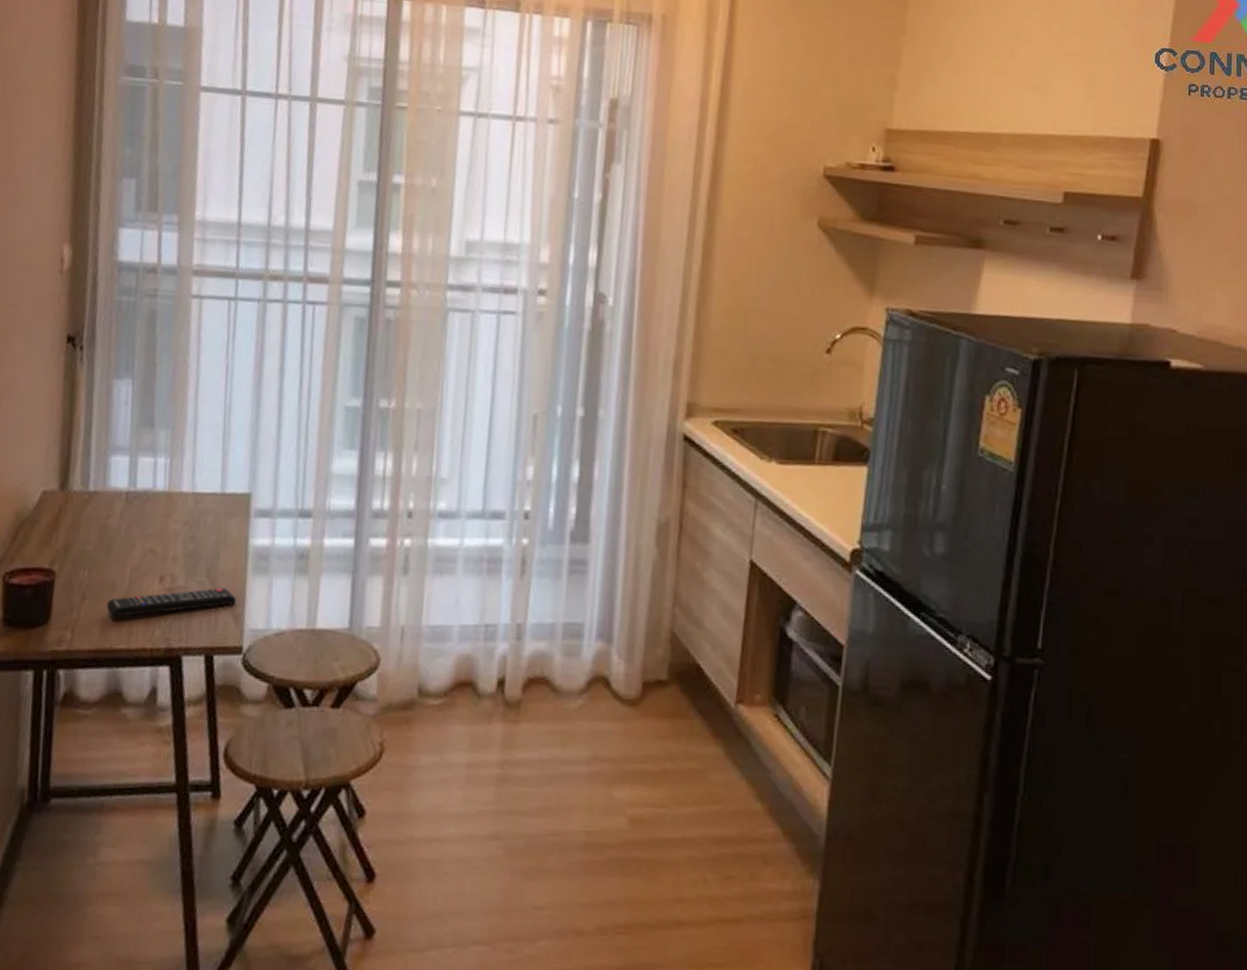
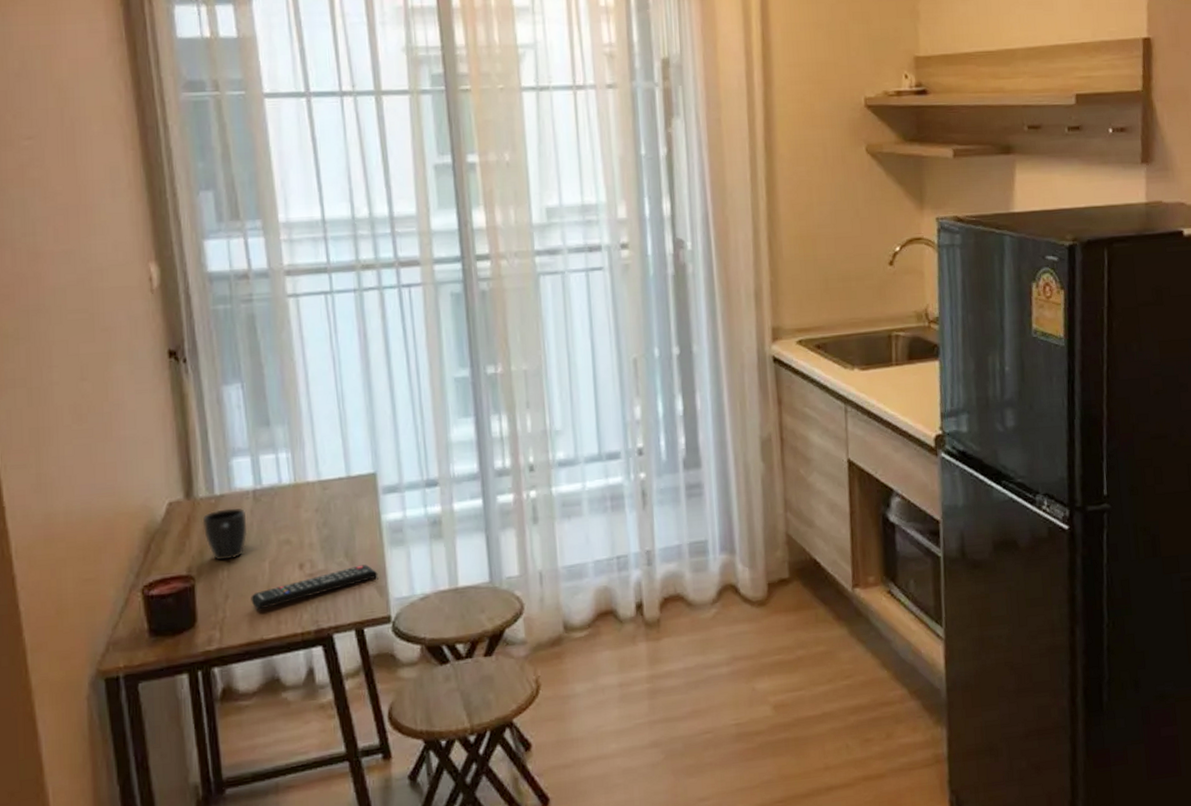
mug: none [72,506,117,560] -> present [202,508,248,561]

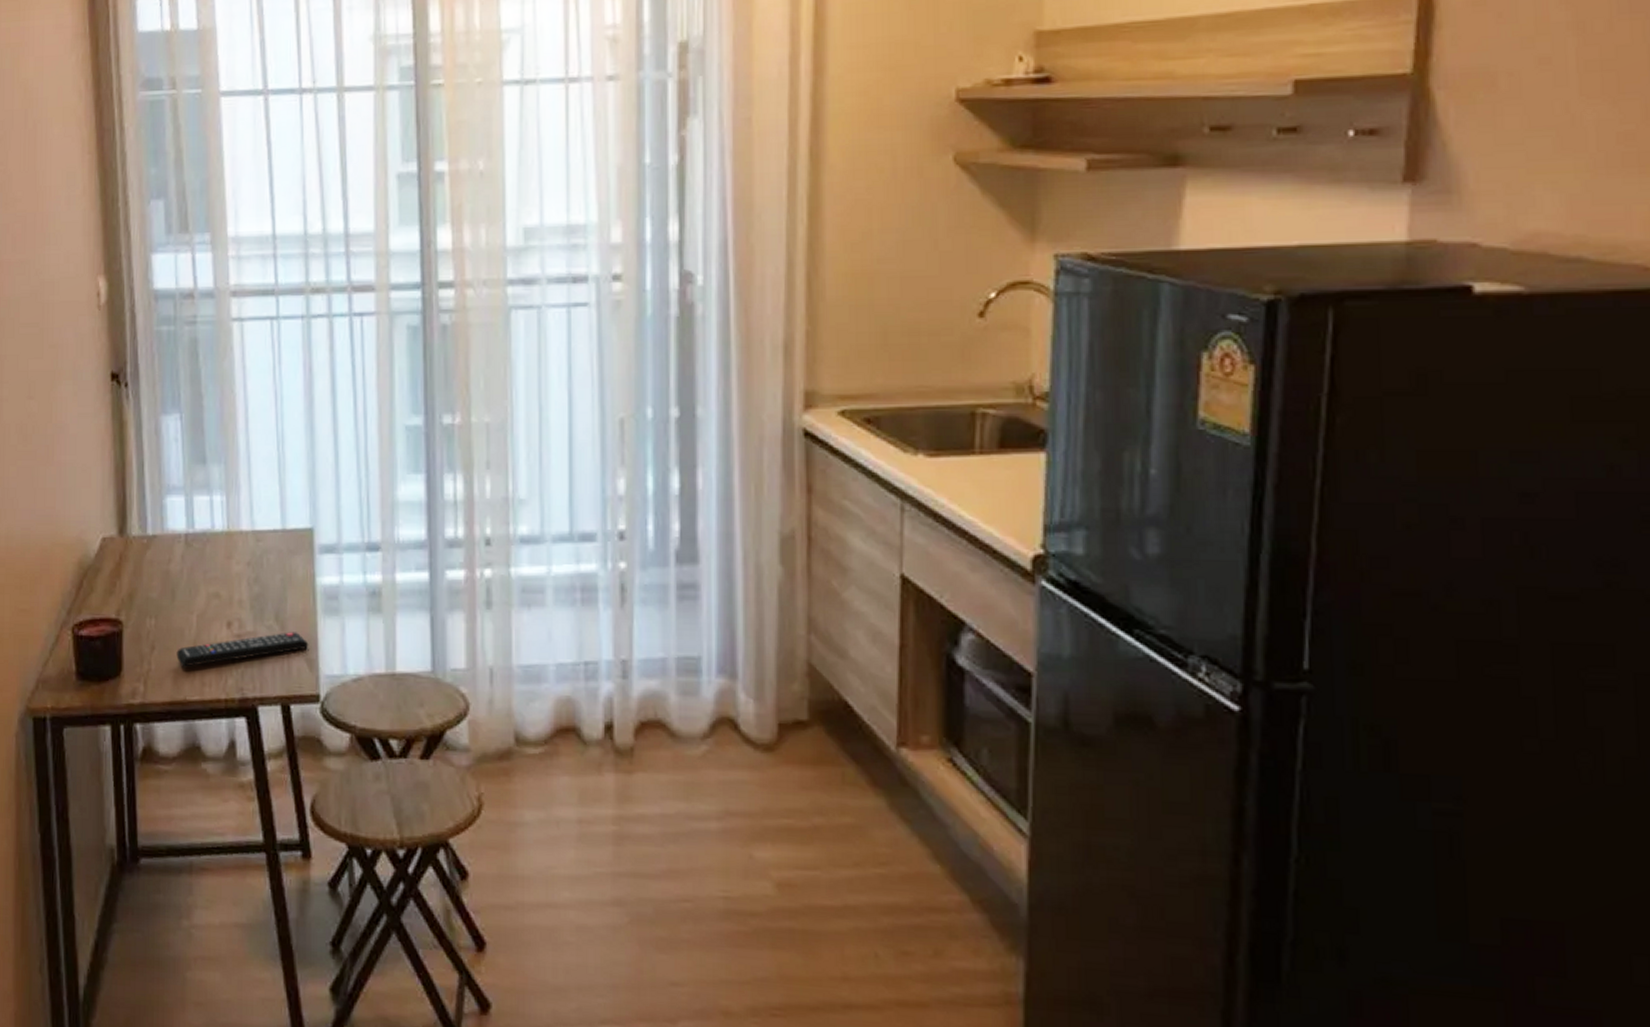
mug: present [202,508,248,561] -> none [133,551,177,608]

